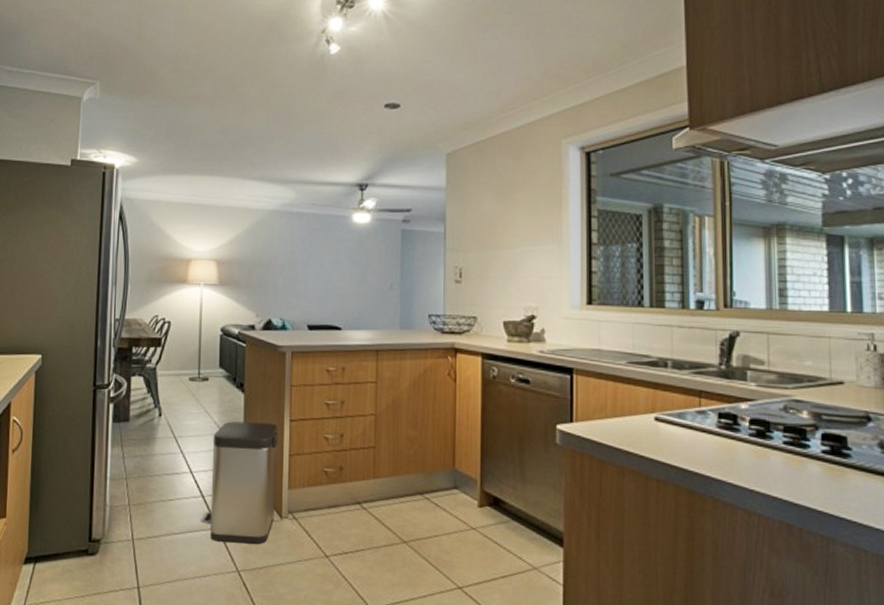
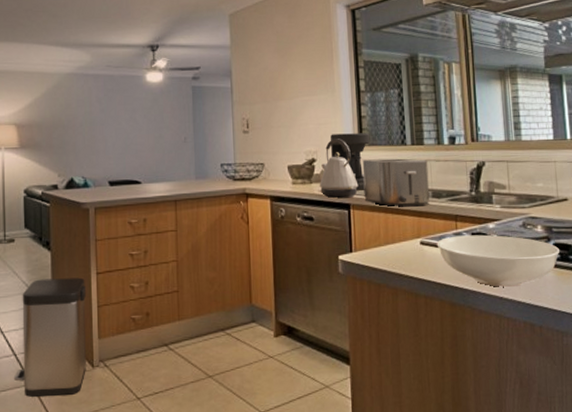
kettle: none [538,295,584,361] -> present [319,138,359,198]
coffee maker: none [554,289,601,354] -> present [331,133,370,190]
toaster: none [590,320,669,376] -> present [362,158,430,207]
bowl: none [674,414,831,479] -> present [436,234,560,287]

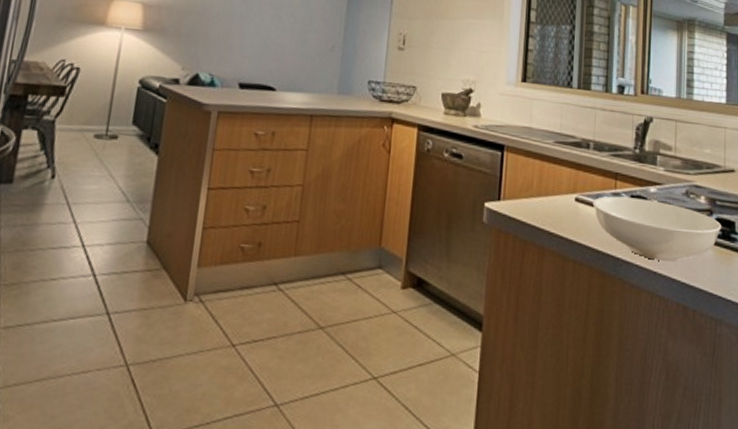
pedal bin: present [13,277,87,397] -> none [87,187,194,332]
kettle: present [319,138,359,198] -> none [473,70,516,138]
coffee maker: present [331,133,370,190] -> none [491,64,535,132]
toaster: present [362,158,430,207] -> none [520,97,593,158]

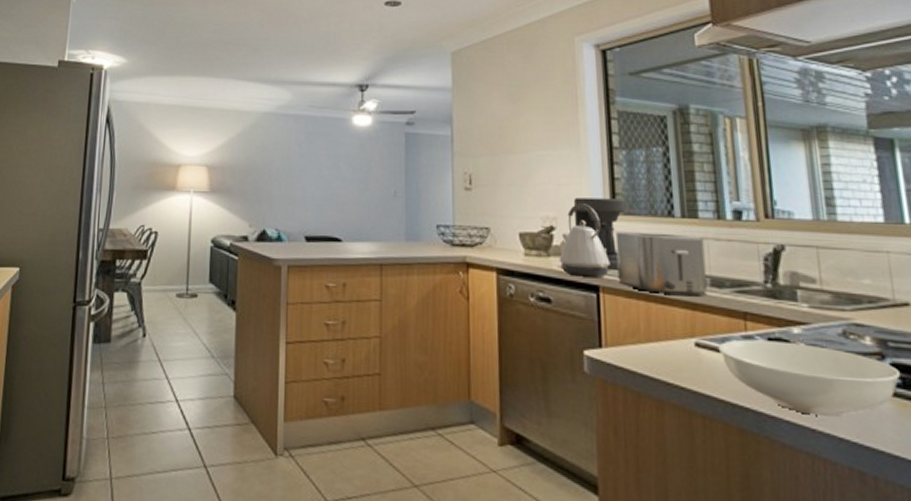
kettle: none [473,70,516,138] -> present [559,203,611,277]
coffee maker: none [491,64,535,132] -> present [574,197,626,270]
toaster: none [520,97,593,158] -> present [615,232,708,296]

